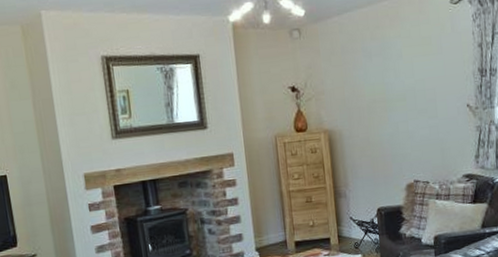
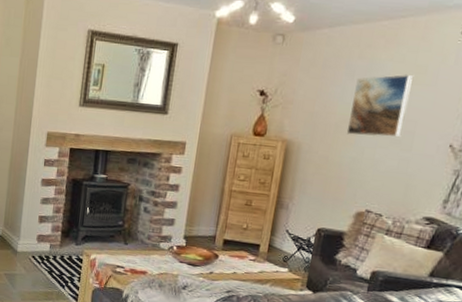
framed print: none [375,47,424,113] -> present [346,74,413,137]

